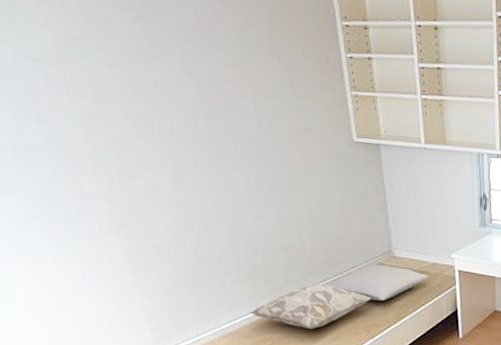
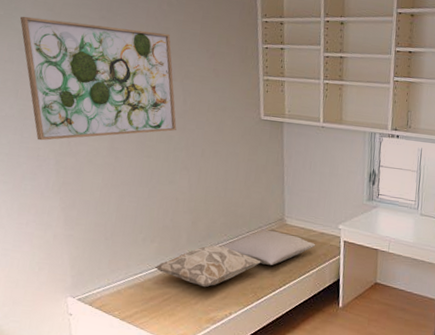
wall art: none [22,15,254,175] -> present [19,16,177,141]

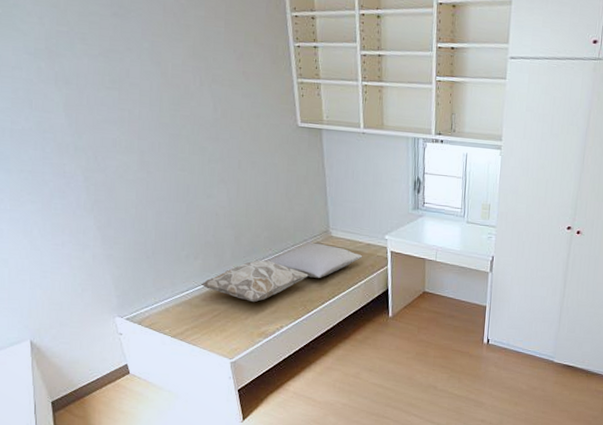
wall art: present [19,16,177,141] -> none [21,14,209,156]

